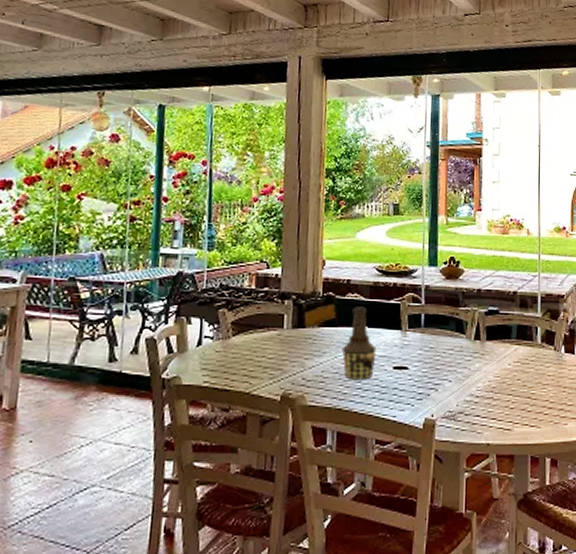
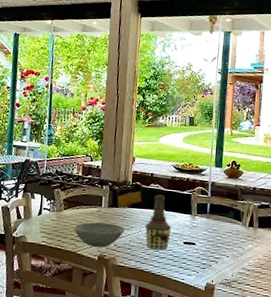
bowl: none [247,350,315,383] -> present [74,222,125,248]

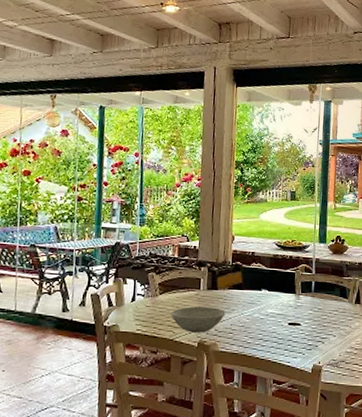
bottle: present [144,194,172,250] -> none [246,274,275,333]

